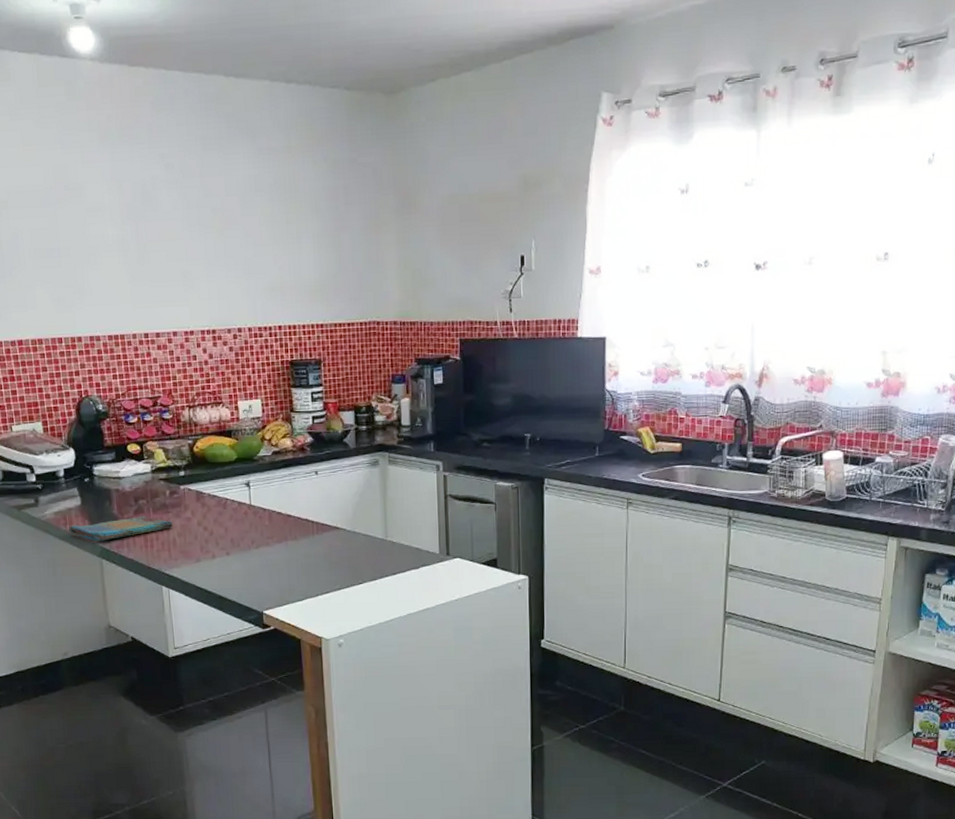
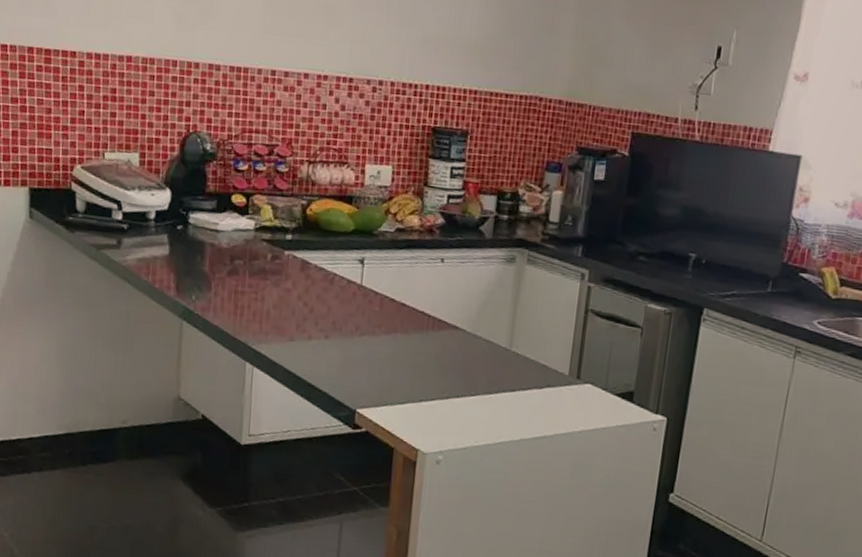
dish towel: present [68,516,174,542] -> none [149,276,270,301]

